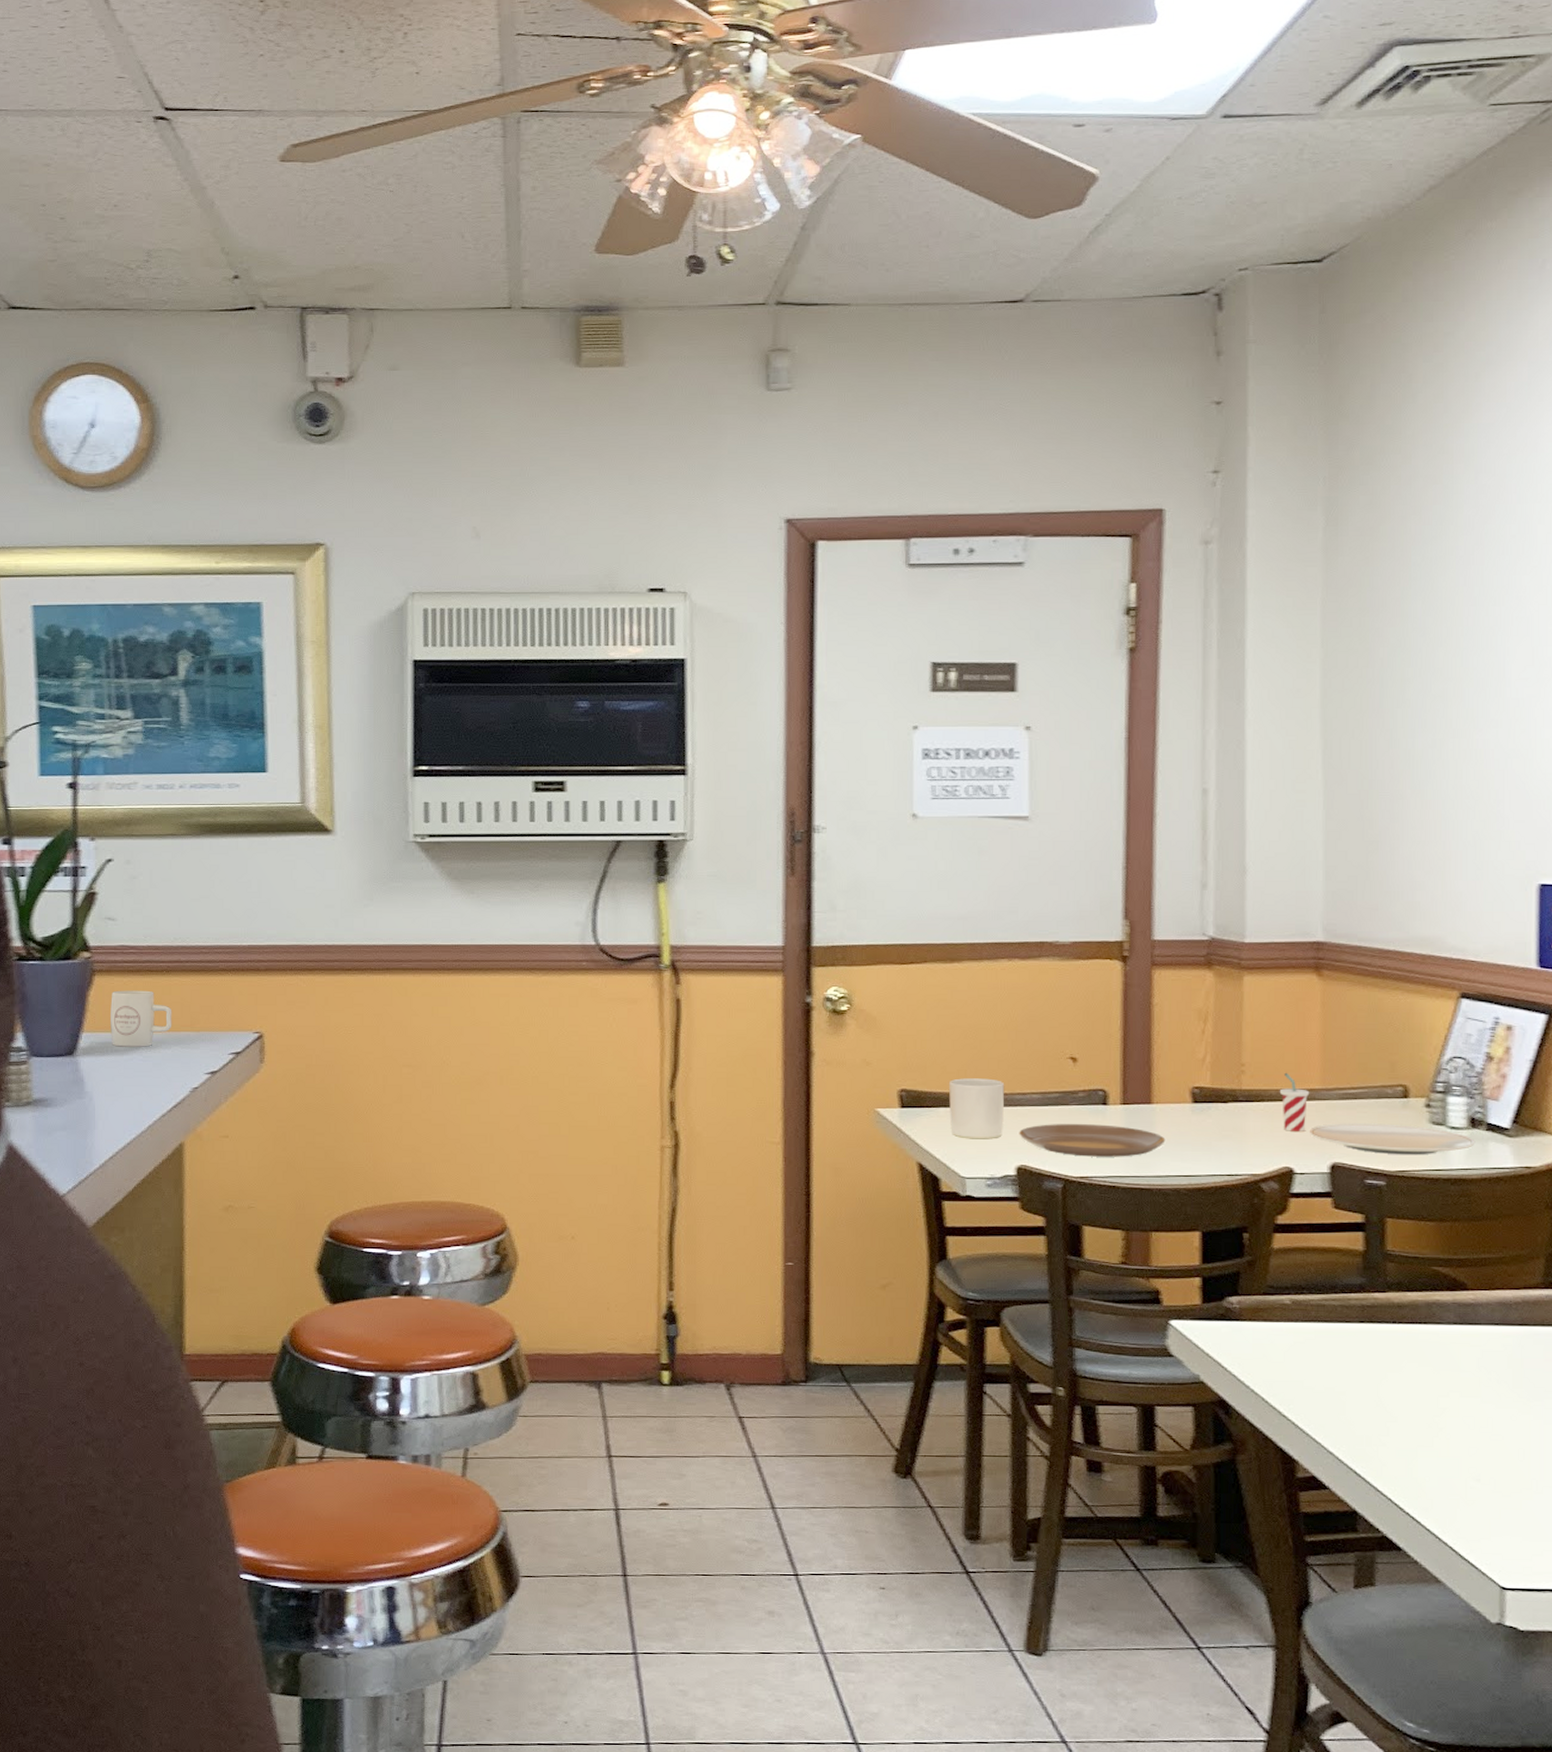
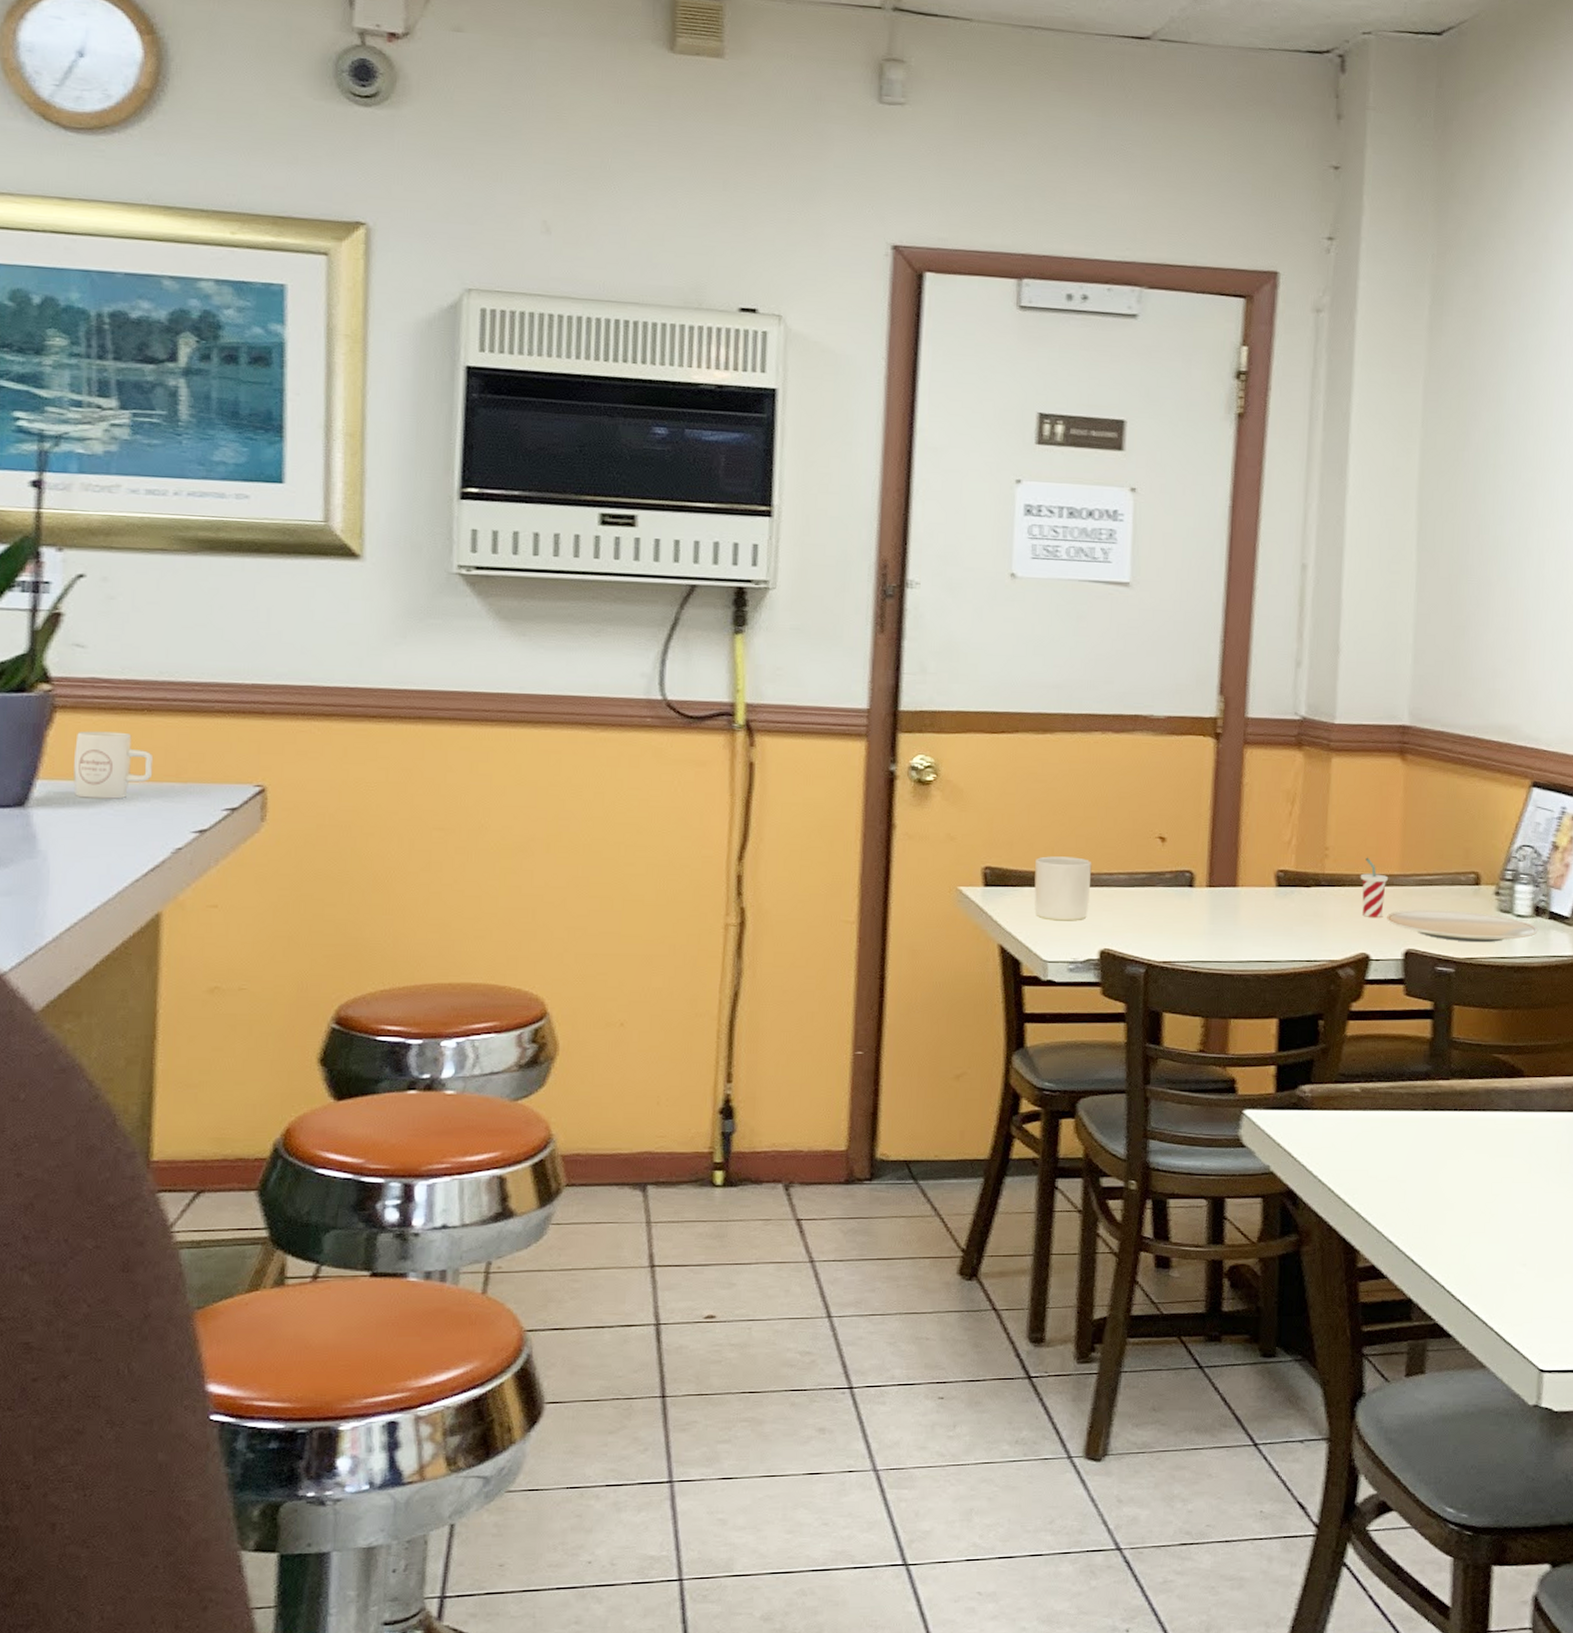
plate: present [1019,1124,1166,1157] -> none [1104,906,1249,941]

